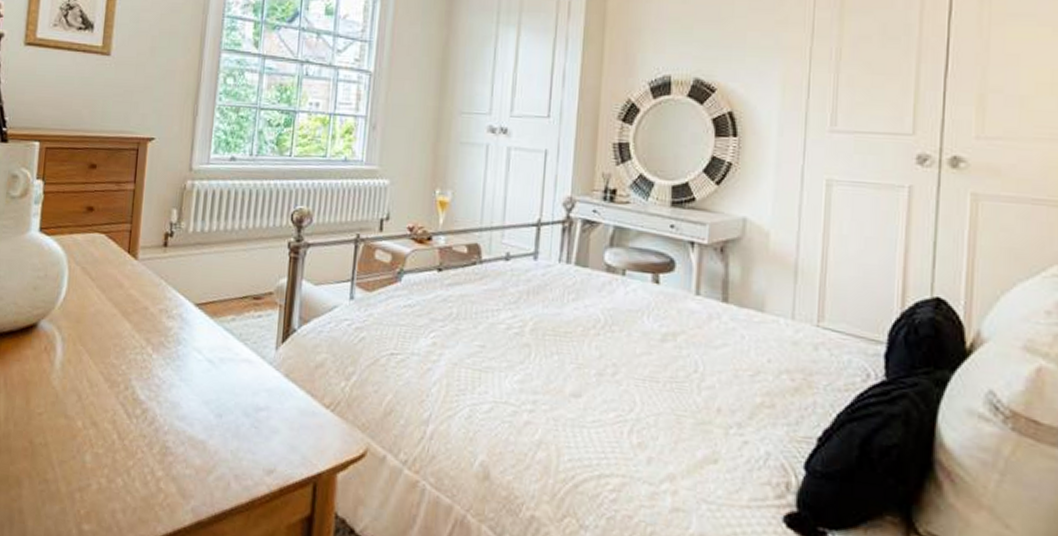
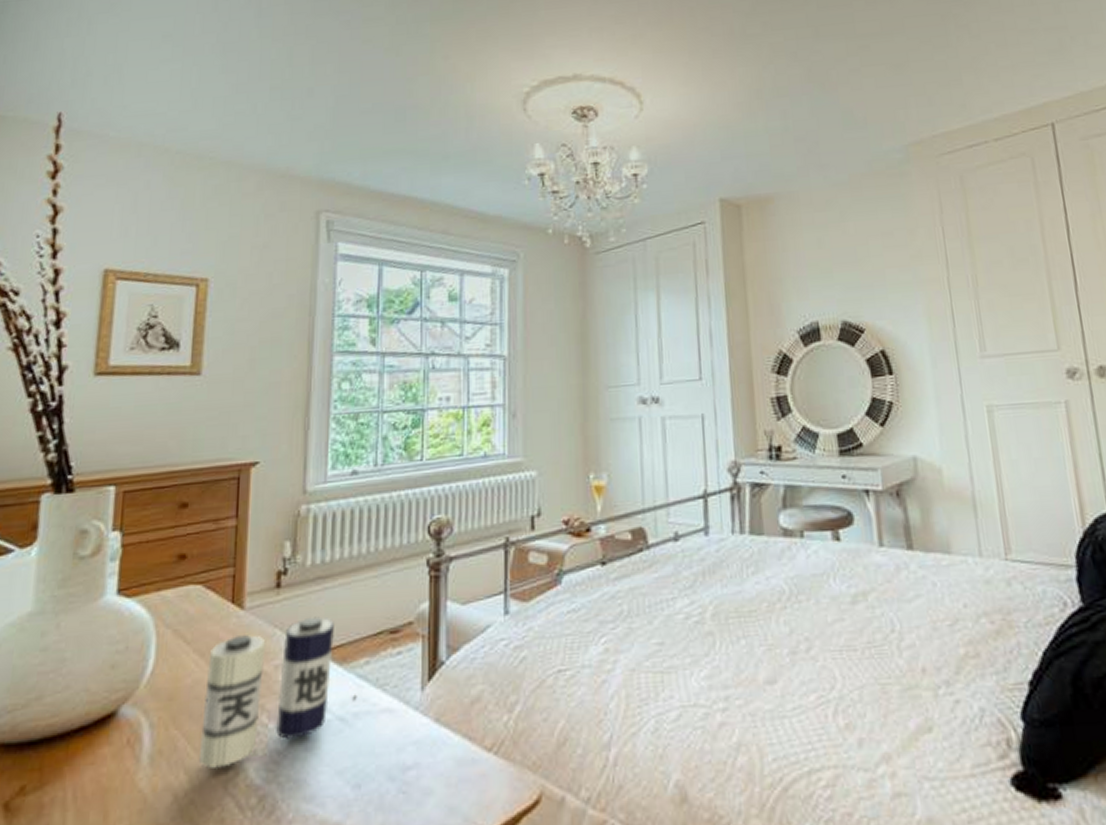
candle: none [97,274,224,382] -> present [198,616,357,768]

